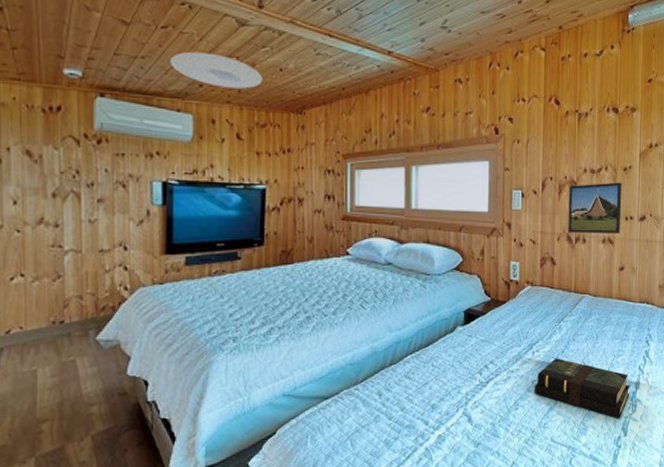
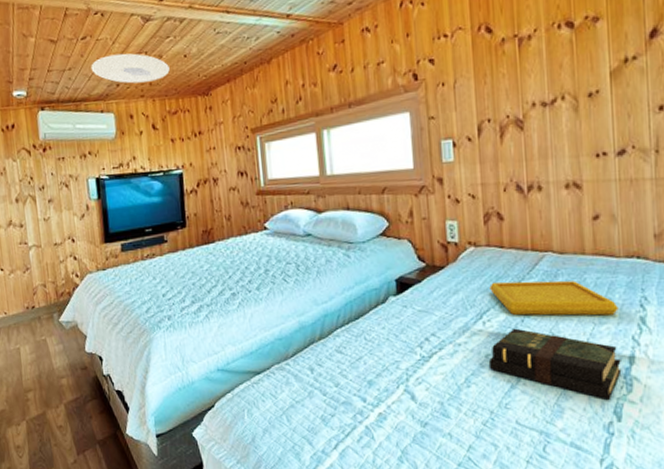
serving tray: none [540,317,631,349] -> present [489,280,618,316]
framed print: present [568,182,622,233] -> none [513,112,591,181]

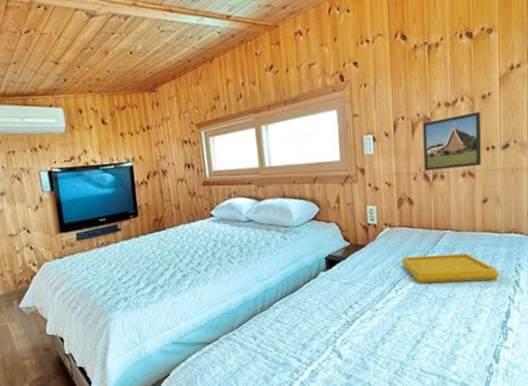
ceiling light: present [91,53,170,84] -> none [36,48,116,79]
book: present [488,328,622,399] -> none [400,294,500,347]
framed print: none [513,112,591,181] -> present [422,111,482,171]

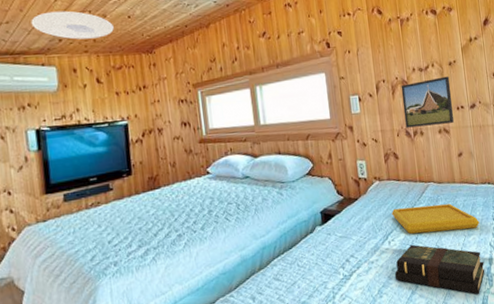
ceiling light: none [36,48,116,79] -> present [31,11,114,40]
book: none [400,294,500,347] -> present [394,244,485,294]

